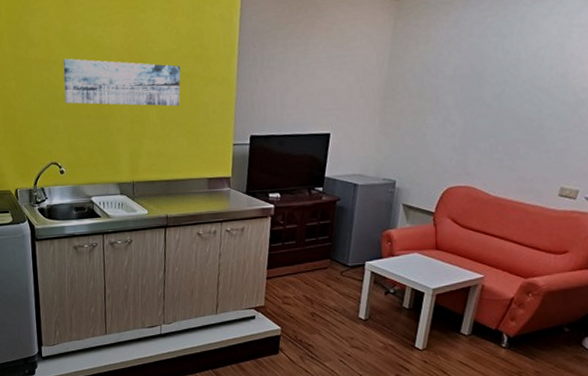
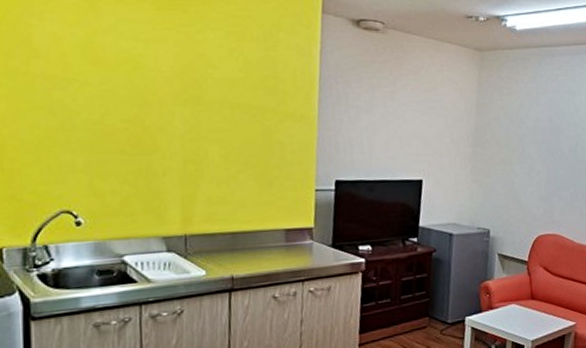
wall art: present [63,58,181,107] -> none [84,77,250,145]

